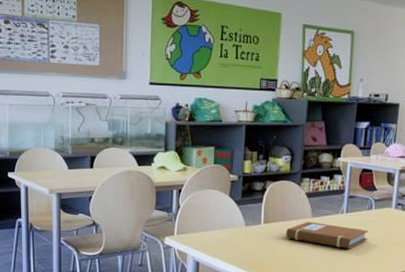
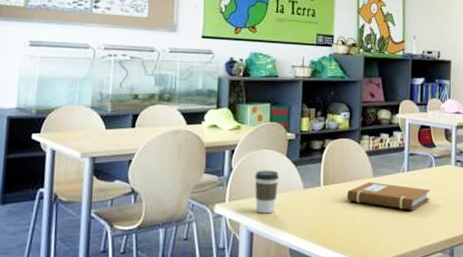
coffee cup: none [200,208,223,247] -> present [254,170,280,214]

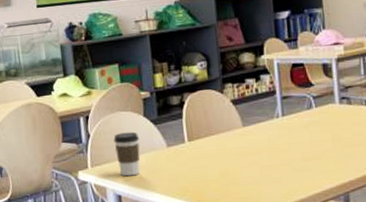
notebook: present [346,181,430,210] -> none [215,132,313,158]

